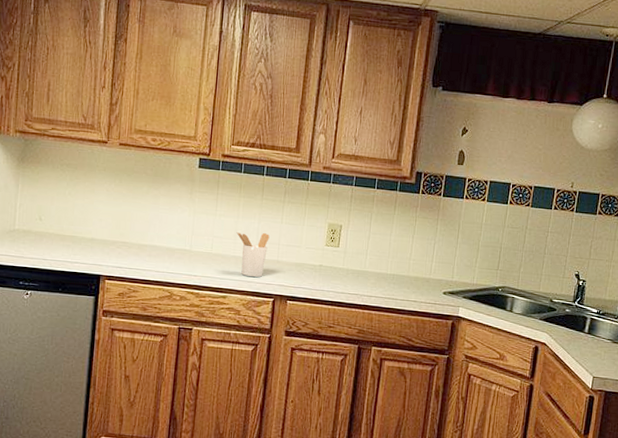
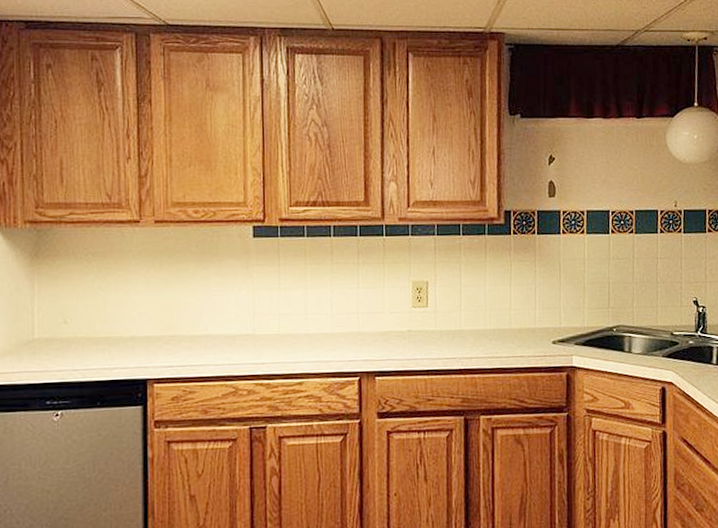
utensil holder: present [236,232,270,278] -> none [306,301,346,356]

